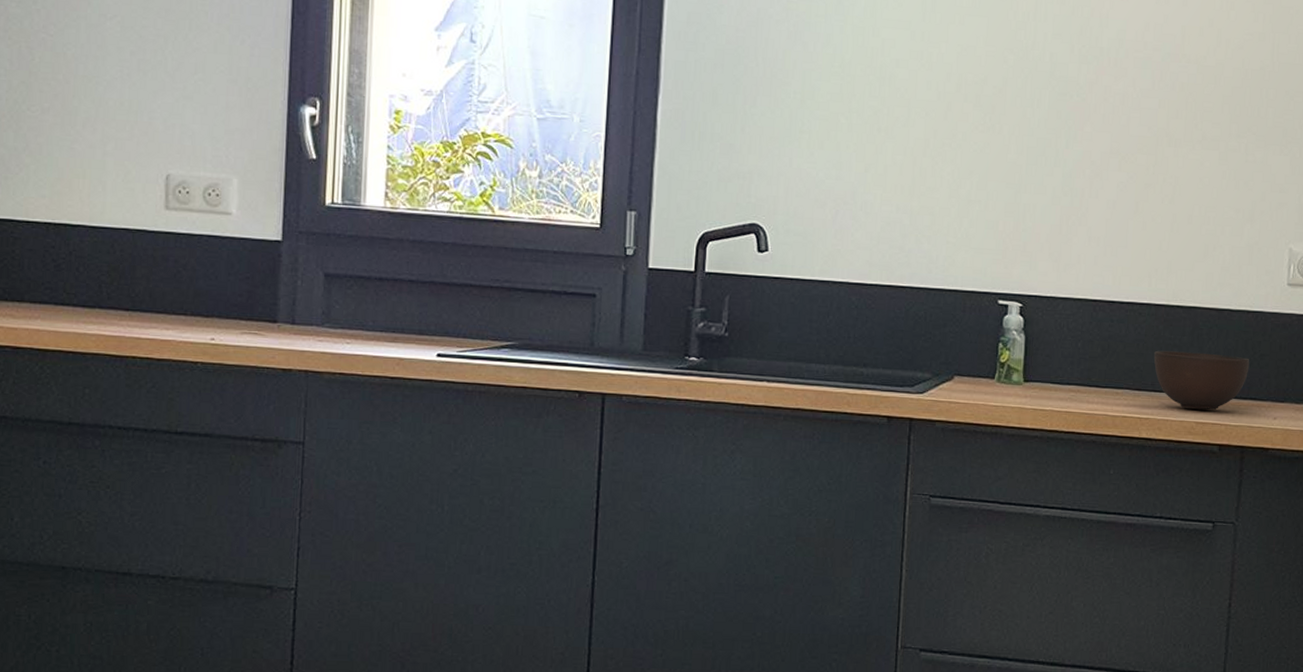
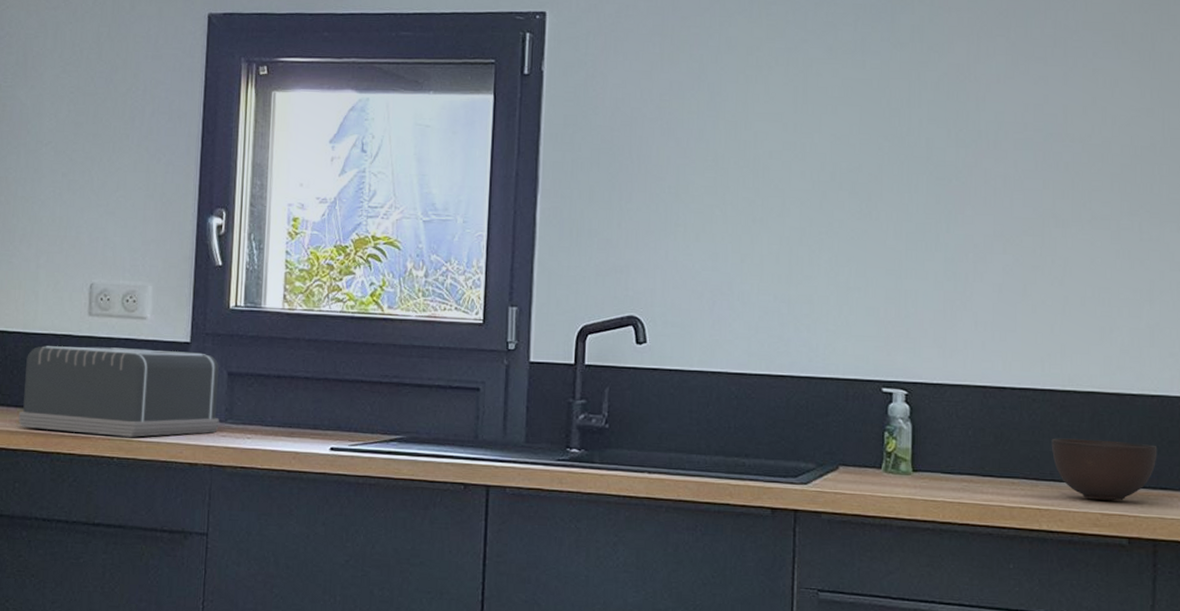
toaster: none [86,241,315,341] -> present [18,346,219,437]

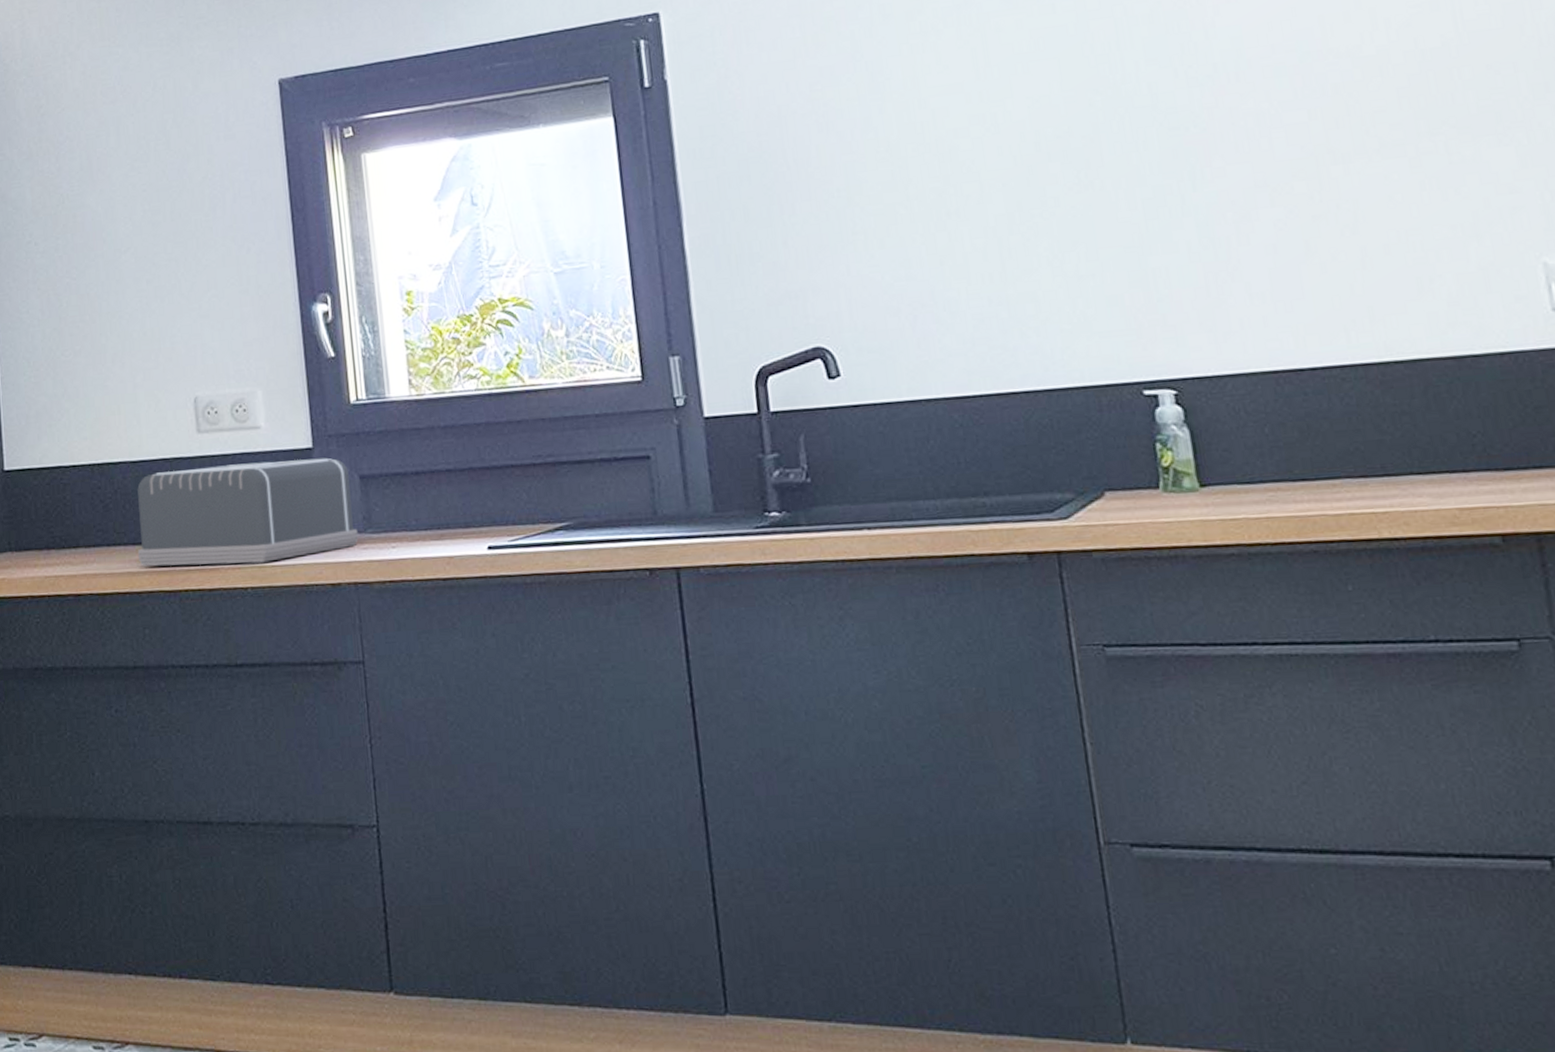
bowl: present [1051,438,1157,501] -> none [1375,414,1522,492]

